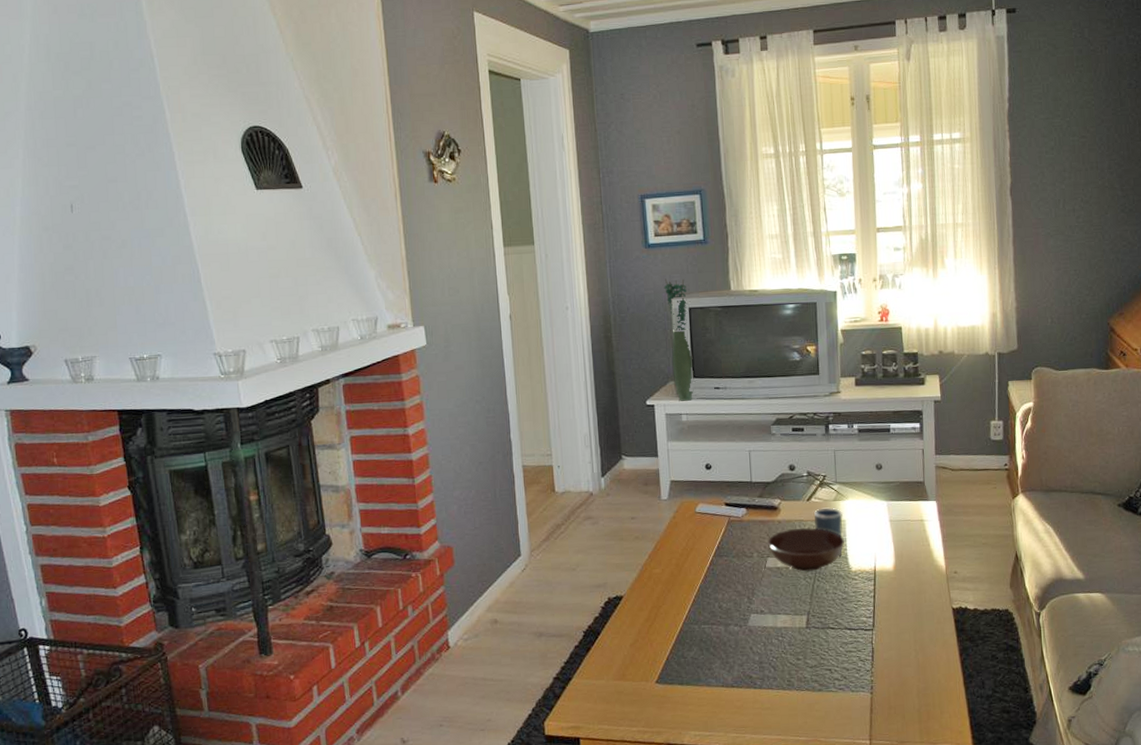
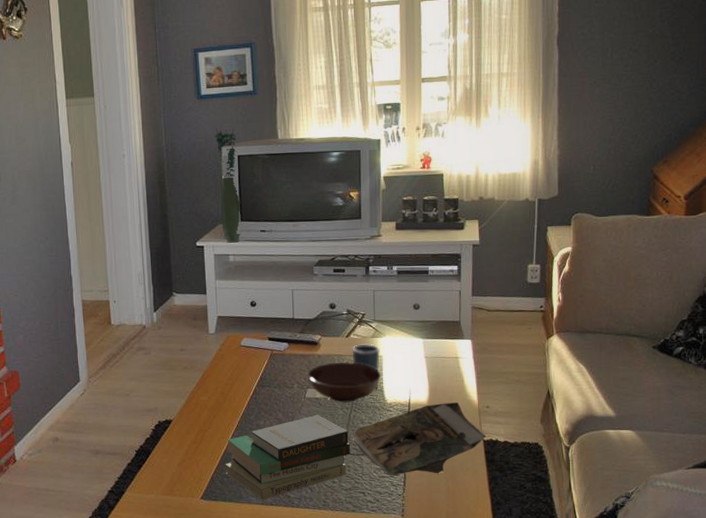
books: none [681,586,815,682] -> present [225,415,350,500]
magazine: none [816,568,956,650] -> present [352,402,486,476]

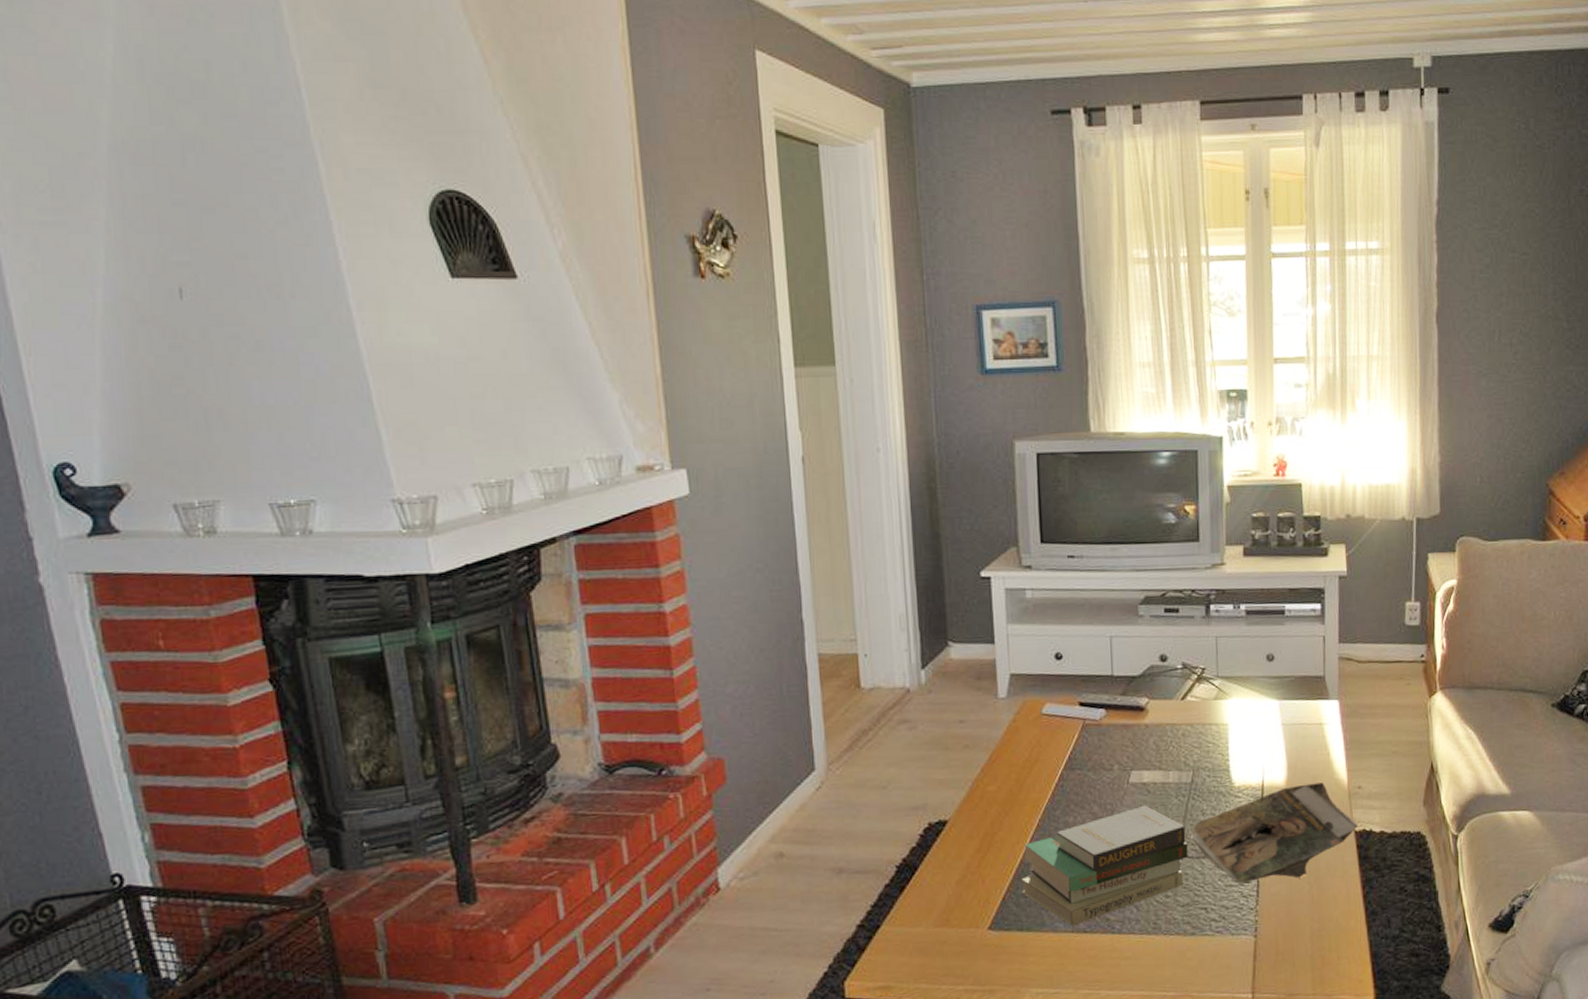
vase: present [214,128,242,243] -> none [1004,415,1042,573]
bowl: present [307,361,382,403] -> none [1130,732,1227,788]
mug: present [352,344,381,371] -> none [1189,708,1226,745]

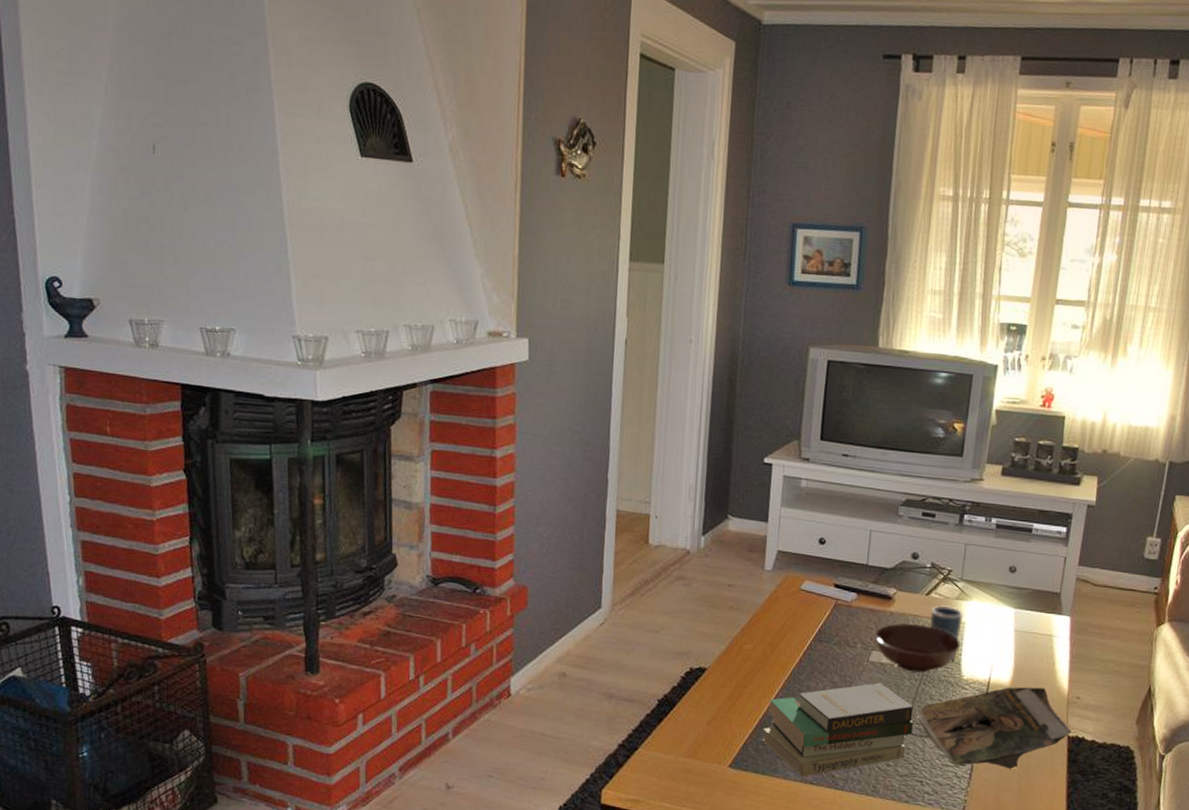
bowl: none [1130,732,1227,788] -> present [874,623,961,673]
mug: none [1189,708,1226,745] -> present [929,605,965,640]

